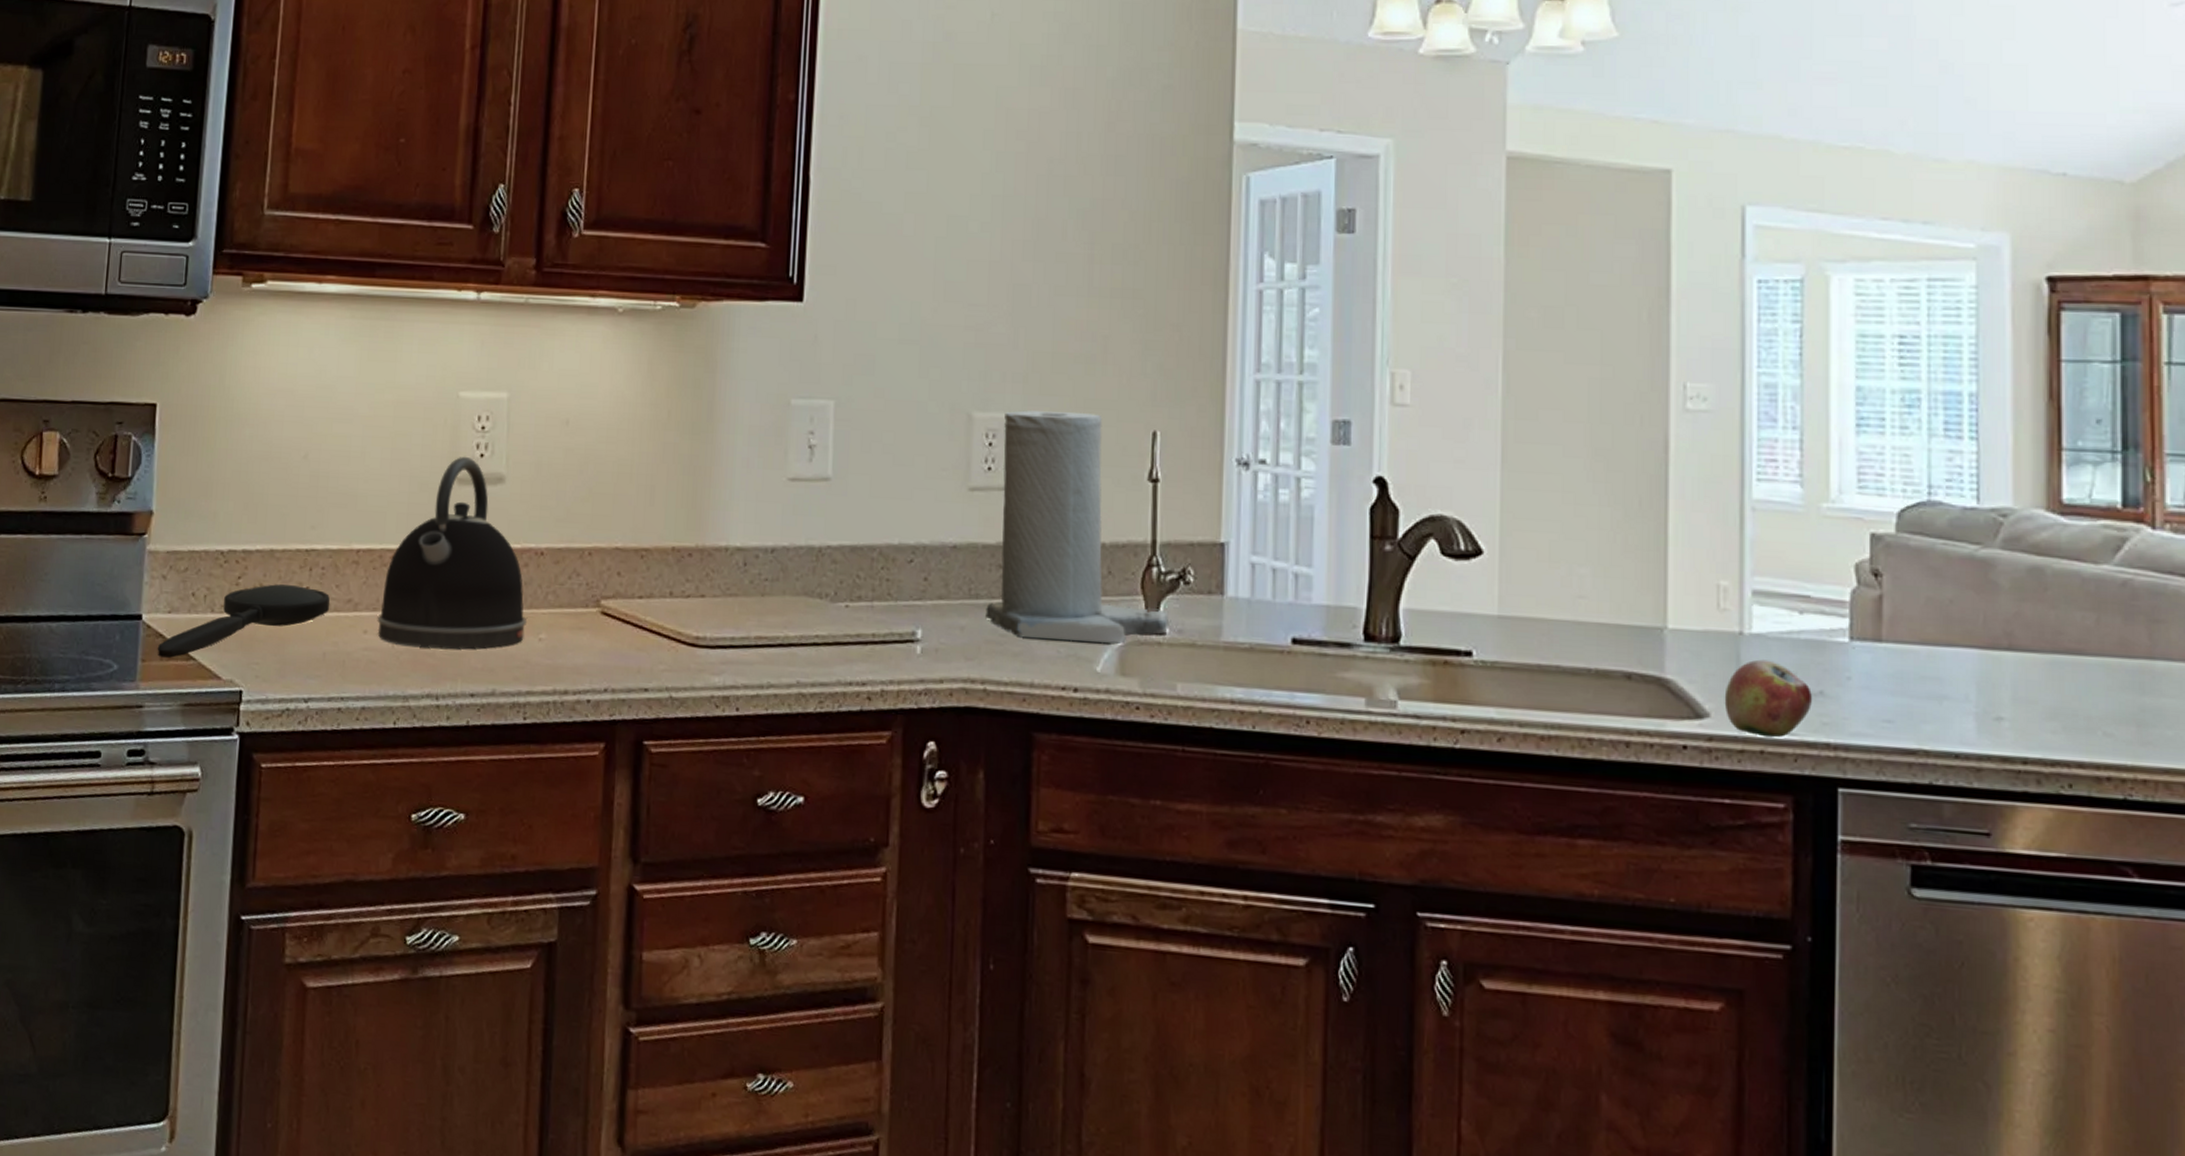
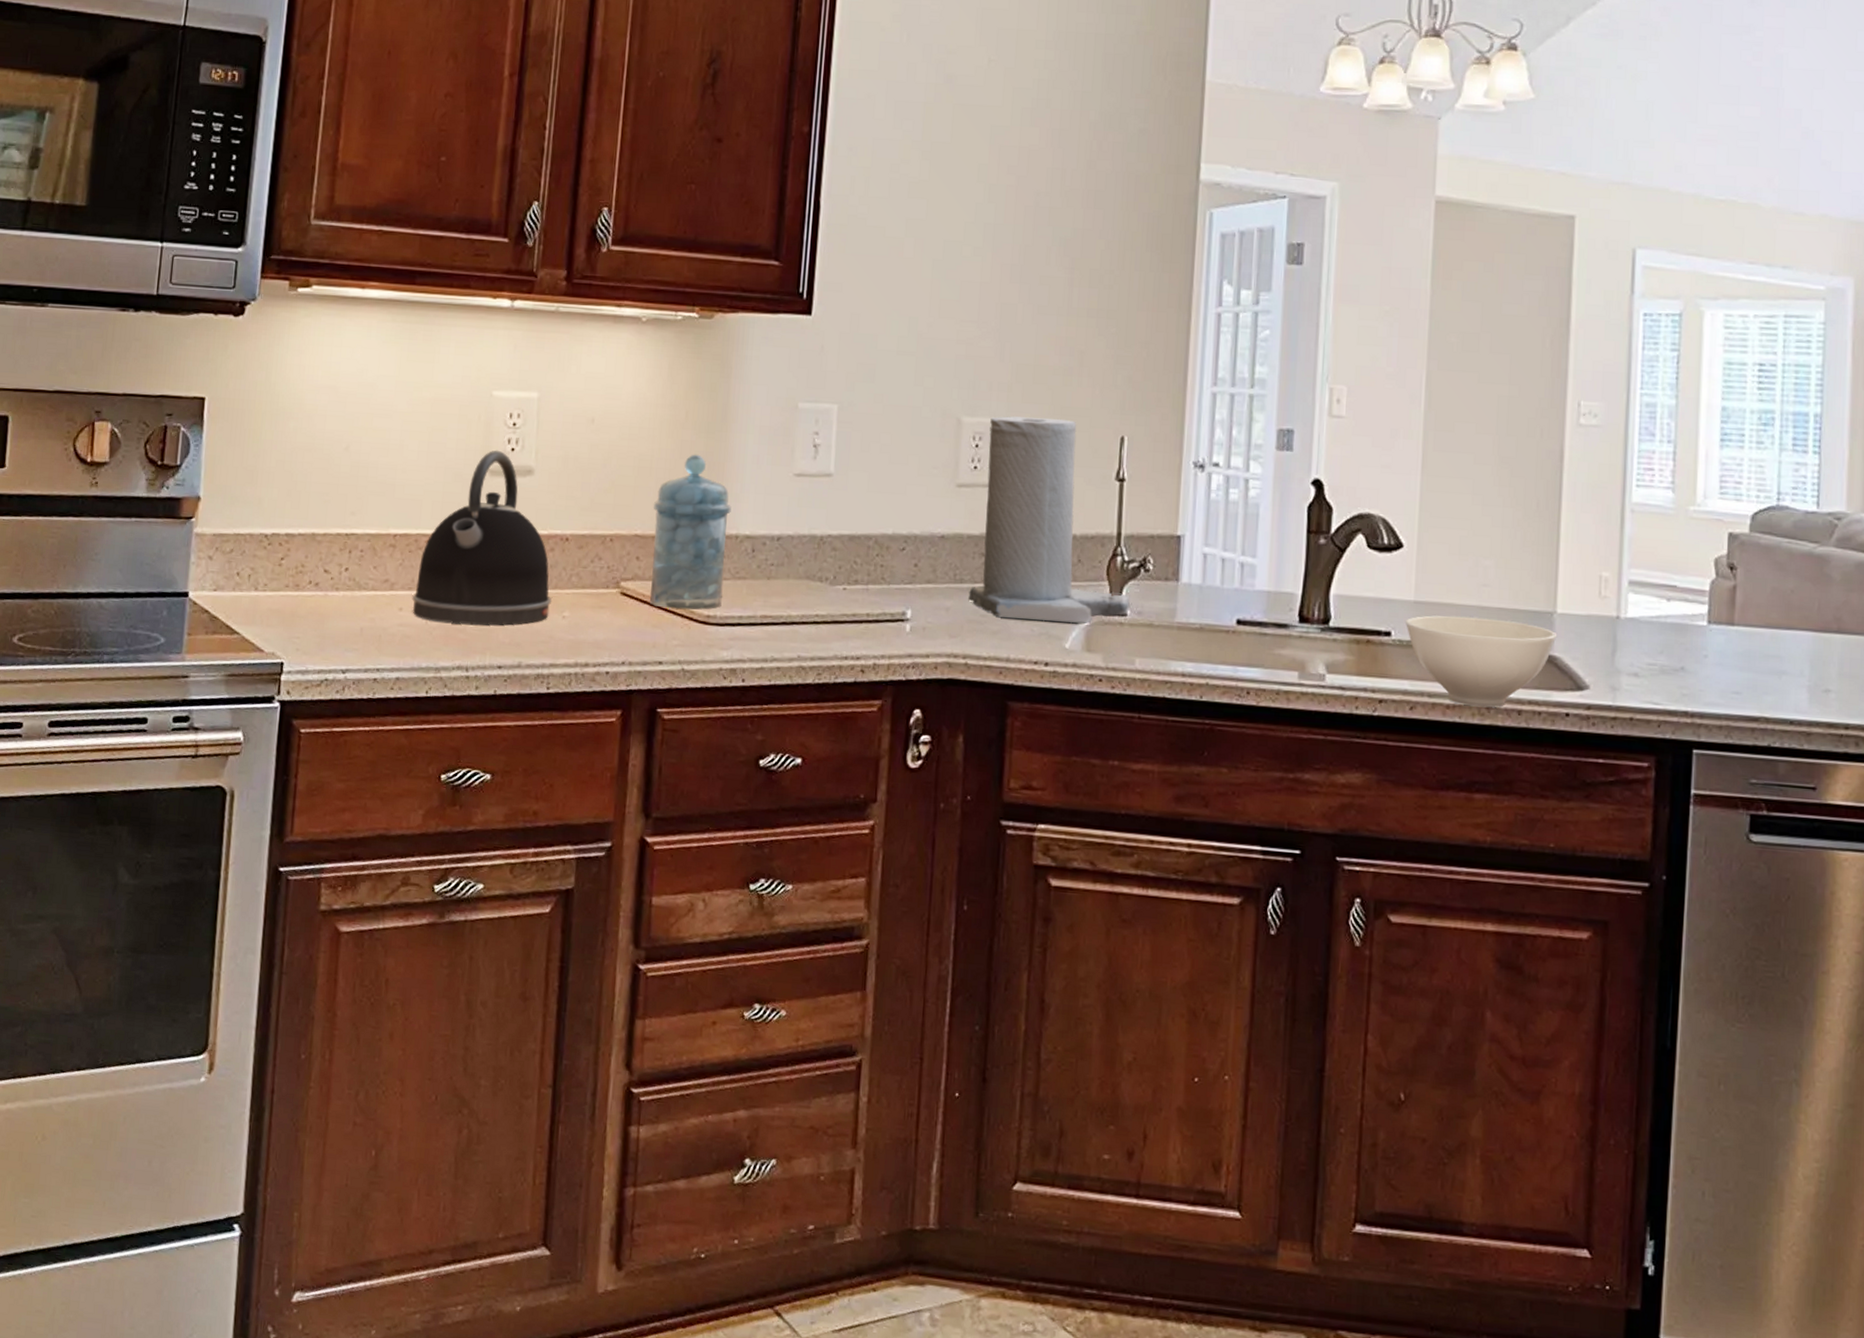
frying pan: present [158,584,330,658] -> none [203,565,368,632]
canister: none [633,457,720,631] -> present [650,454,731,611]
bowl: none [1488,632,1669,739] -> present [1405,615,1558,708]
fruit: present [1724,659,1812,738] -> none [1601,640,1675,707]

